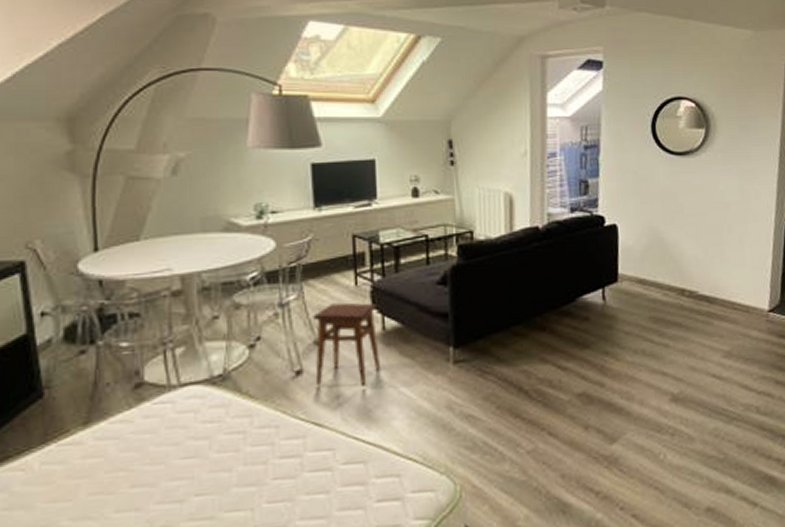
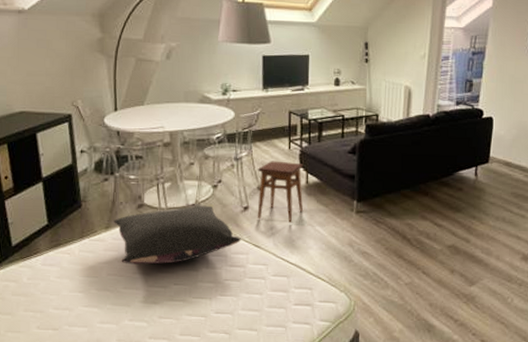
pillow: none [96,374,294,475] -> present [114,205,241,265]

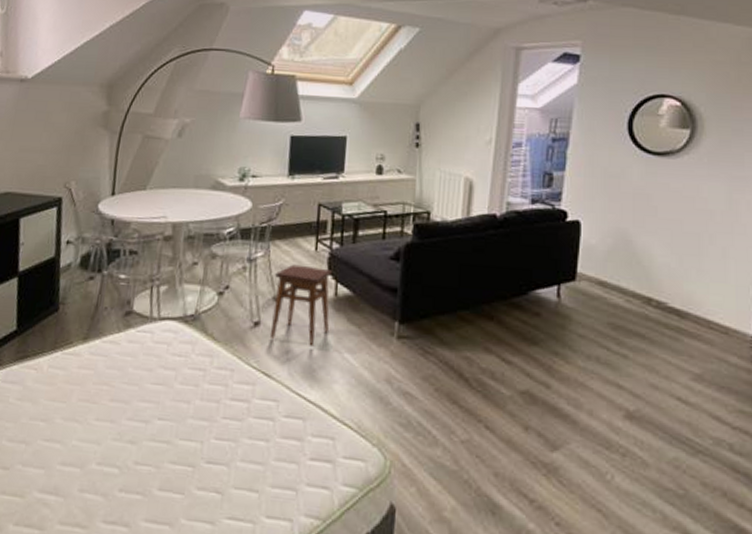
pillow: present [114,205,241,265] -> none [94,316,247,391]

